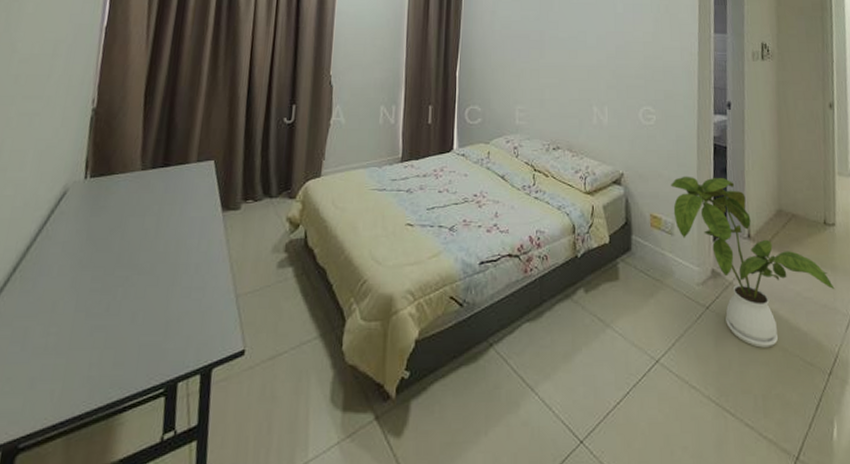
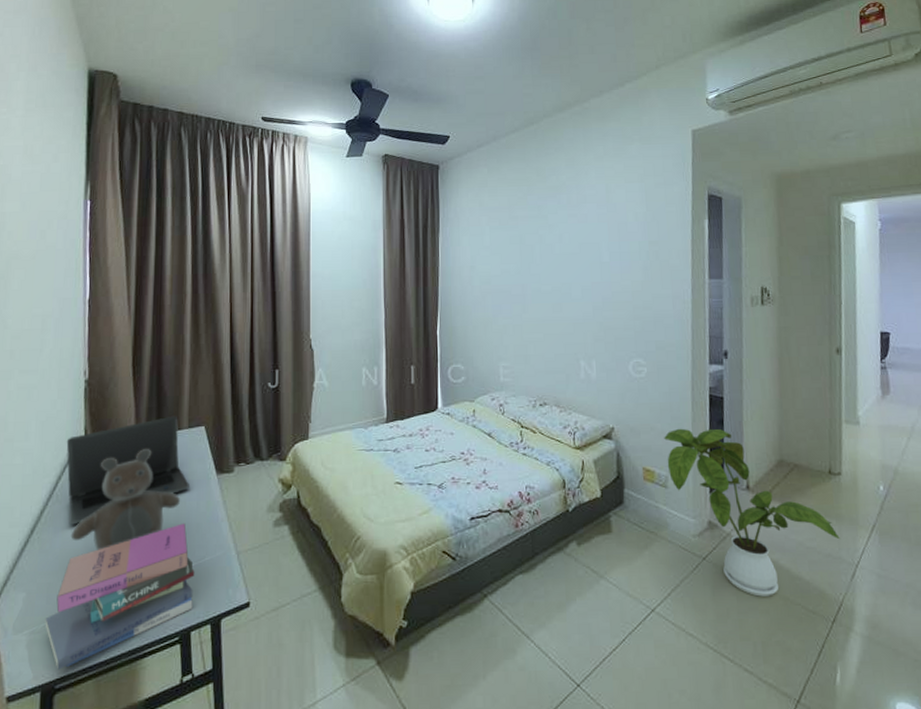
books: none [15,263,189,426] -> present [45,523,195,670]
laptop computer: none [56,148,192,263] -> present [66,415,189,525]
stuffed animal: none [57,183,182,291] -> present [70,449,181,550]

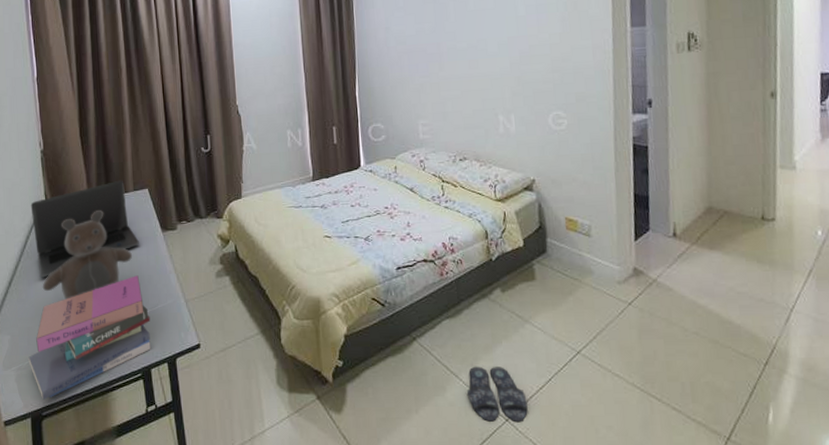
slippers: none [539,625,600,688] -> present [467,366,528,423]
house plant: present [664,428,840,597] -> none [586,178,774,340]

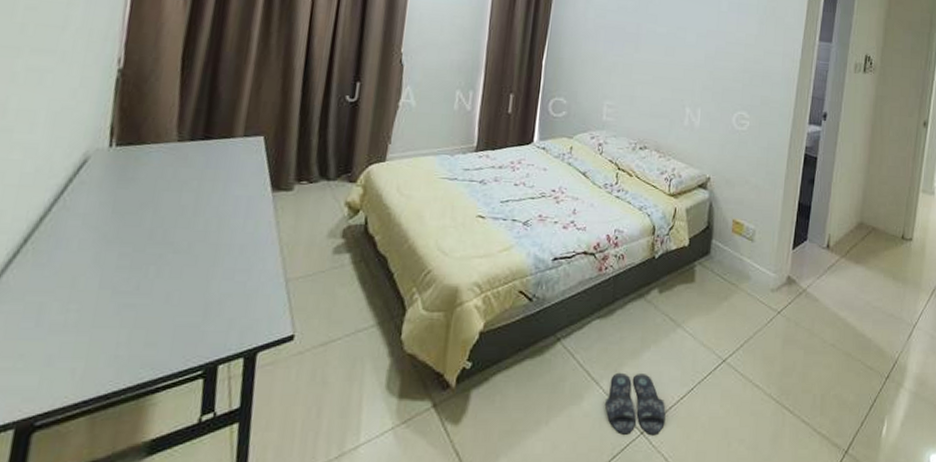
books: present [28,275,151,400] -> none [29,243,232,404]
laptop computer: present [30,180,139,278] -> none [76,121,237,237]
stuffed animal: present [42,210,133,299] -> none [77,156,225,268]

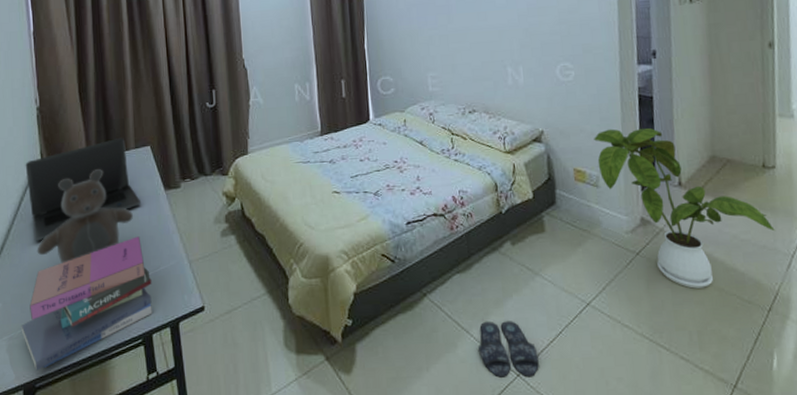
books: none [29,243,232,404] -> present [21,236,152,371]
laptop computer: none [76,121,237,237] -> present [25,137,140,241]
stuffed animal: none [77,156,225,268] -> present [37,169,134,263]
house plant: none [756,184,903,352] -> present [594,128,775,289]

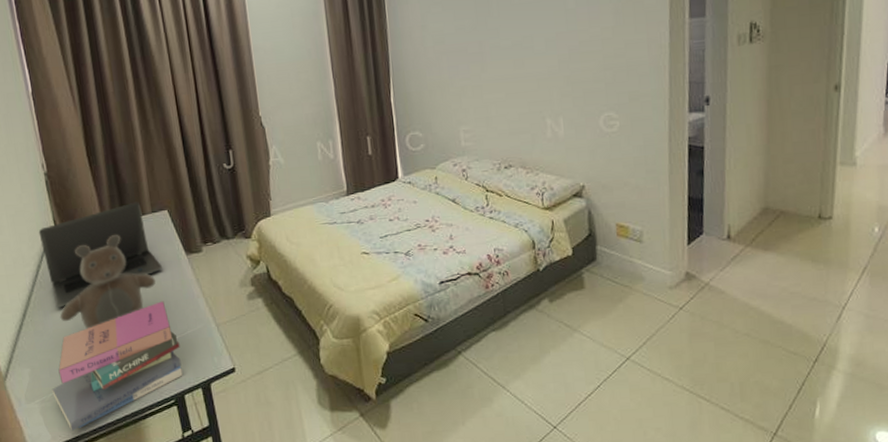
slippers: present [478,321,539,378] -> none [515,376,576,430]
house plant: present [594,128,775,289] -> none [638,180,827,342]

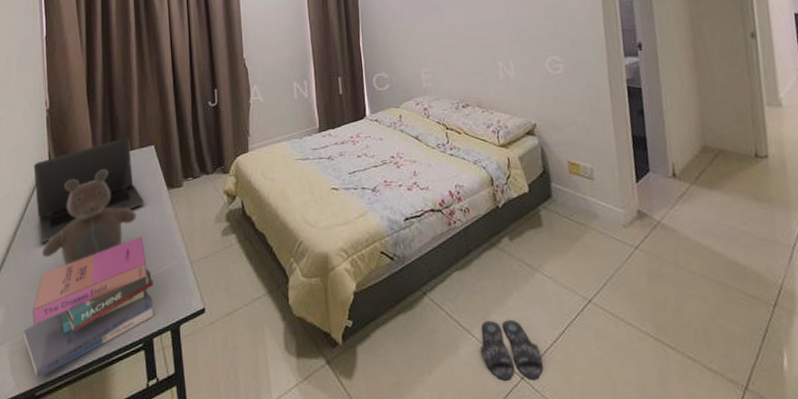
slippers: none [515,376,576,430] -> present [480,320,543,381]

